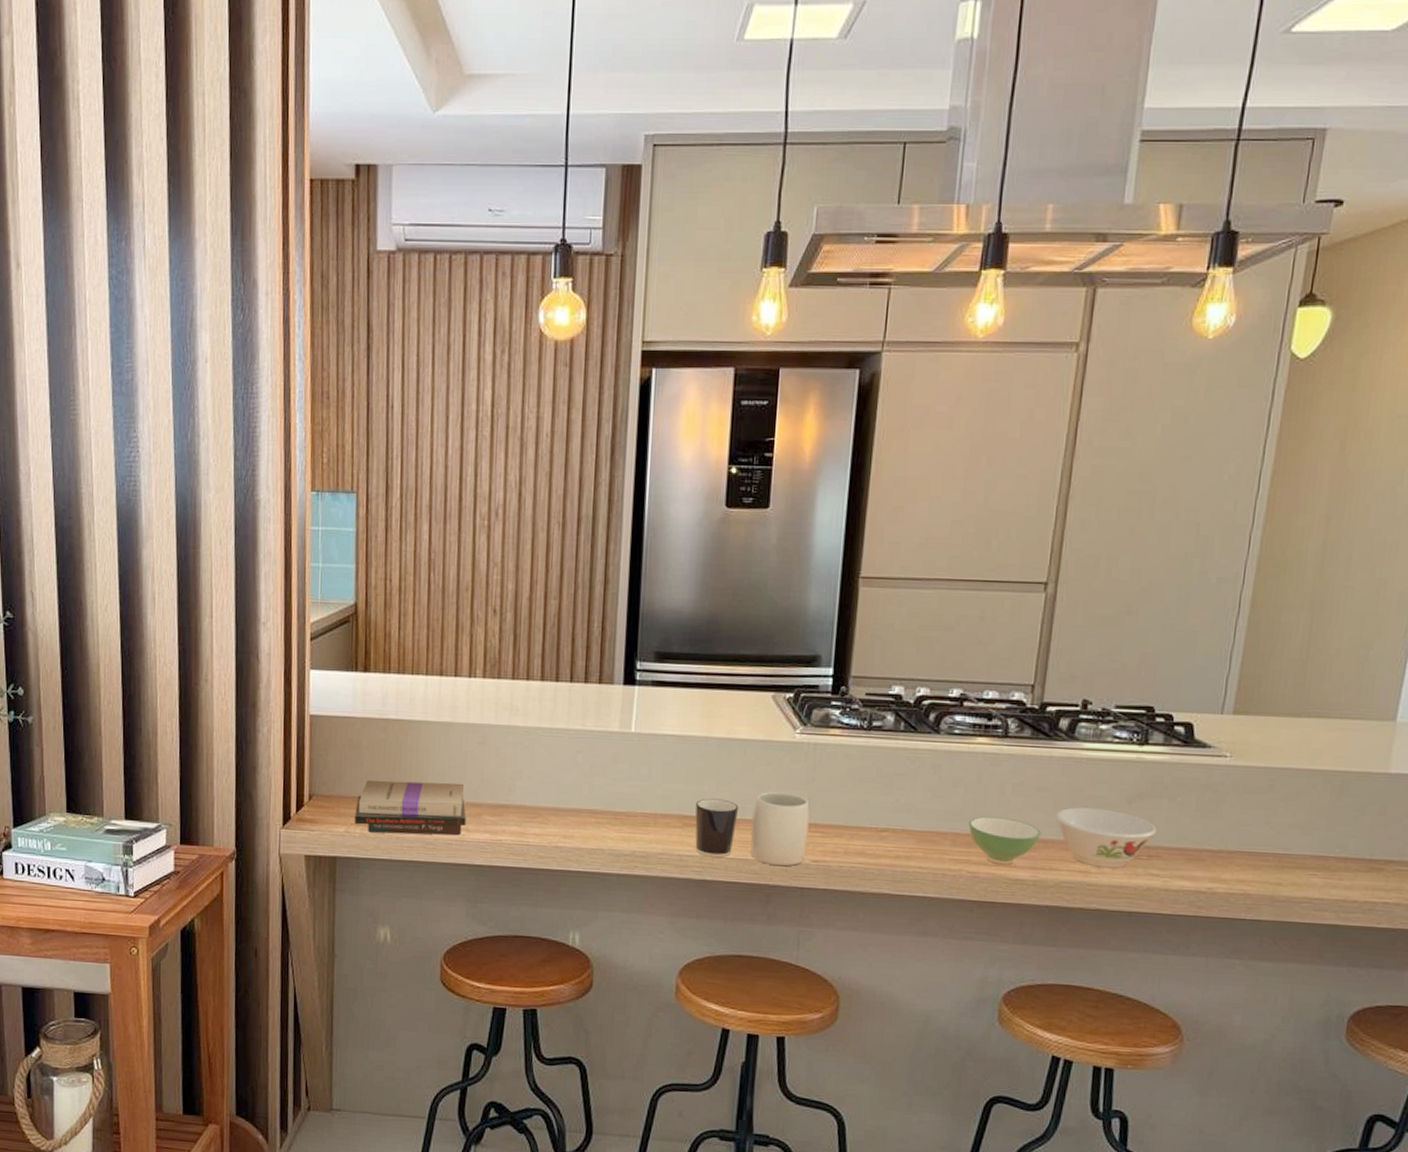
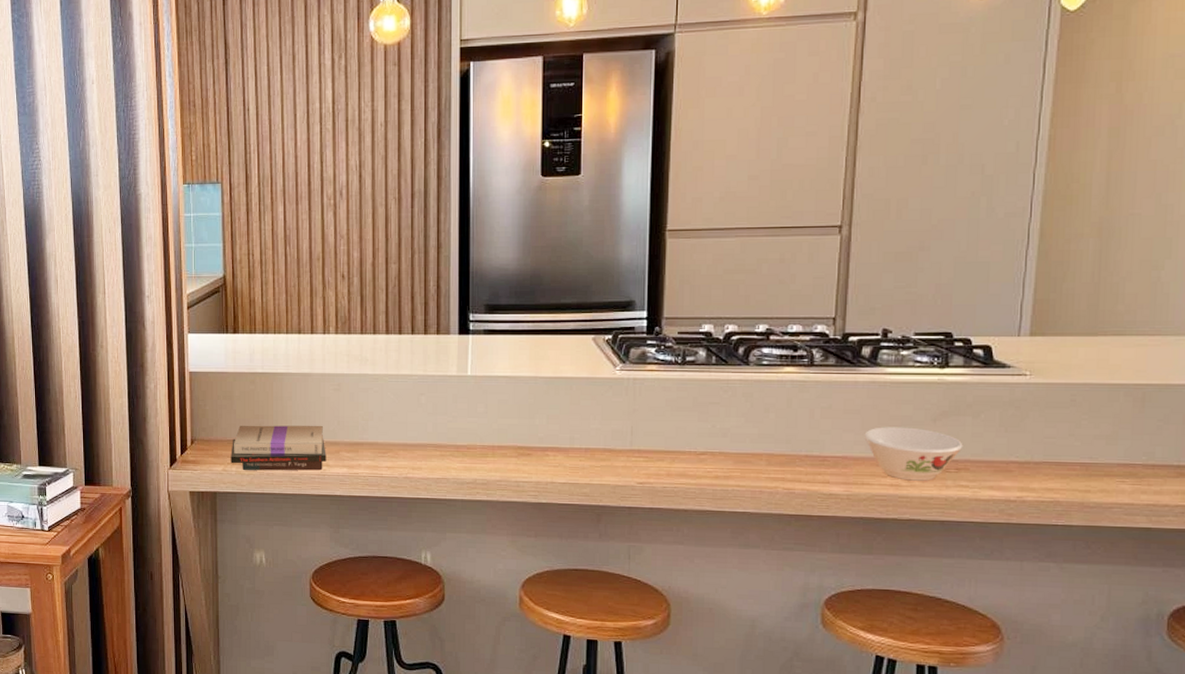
mug: present [695,798,739,858] -> none [528,430,568,483]
mug: present [750,792,810,867] -> none [579,423,634,489]
bowl: present [968,816,1042,866] -> none [781,438,852,482]

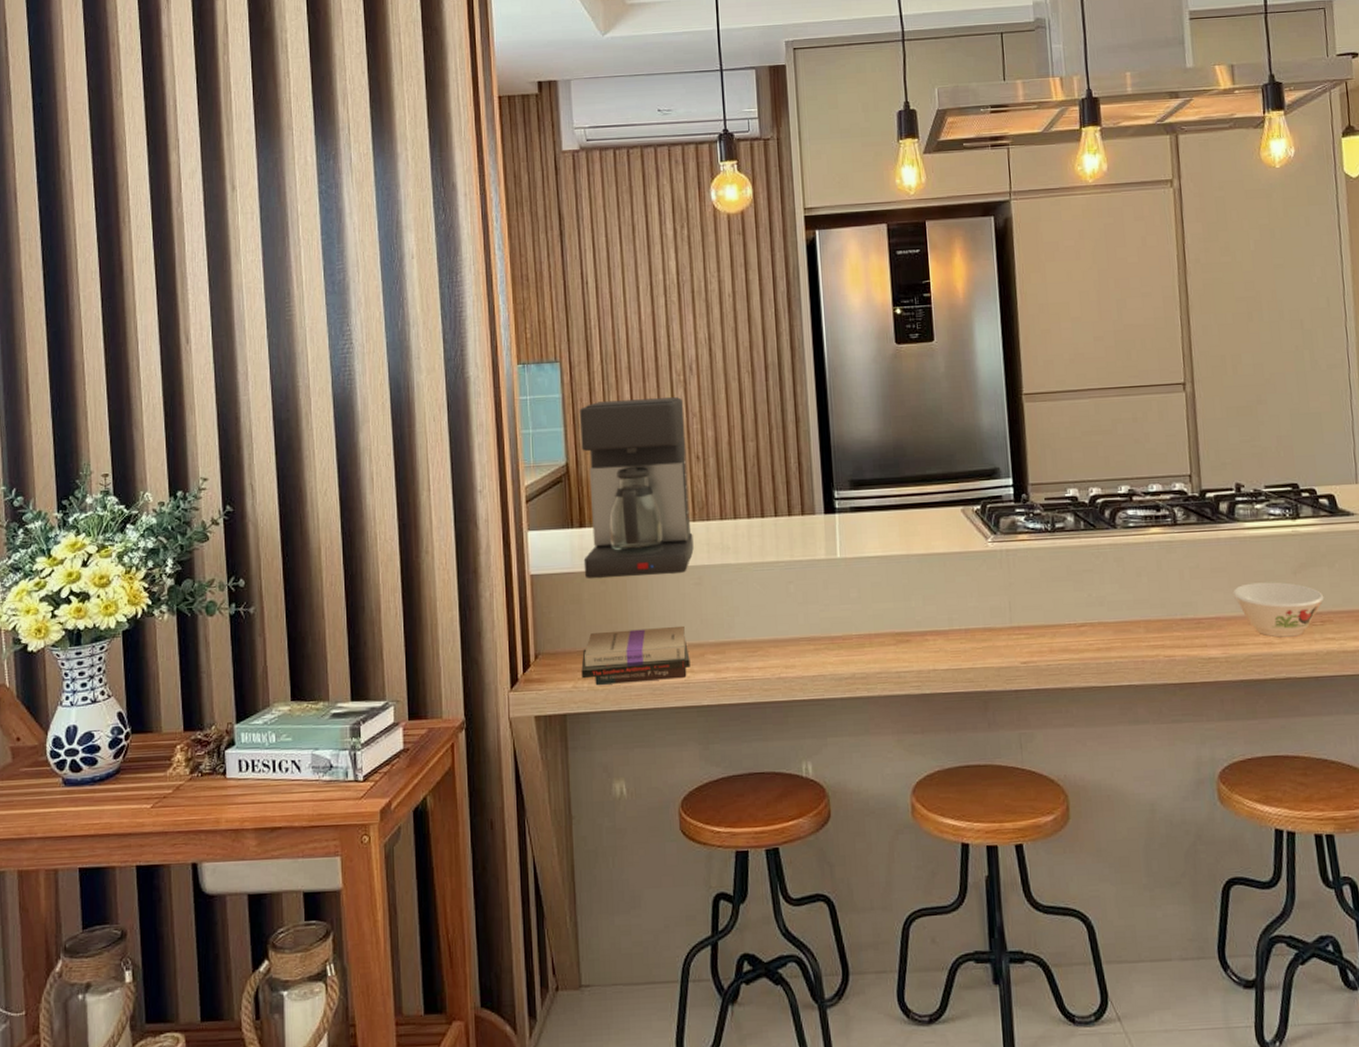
coffee maker: none [236,220,335,380] -> present [579,397,694,579]

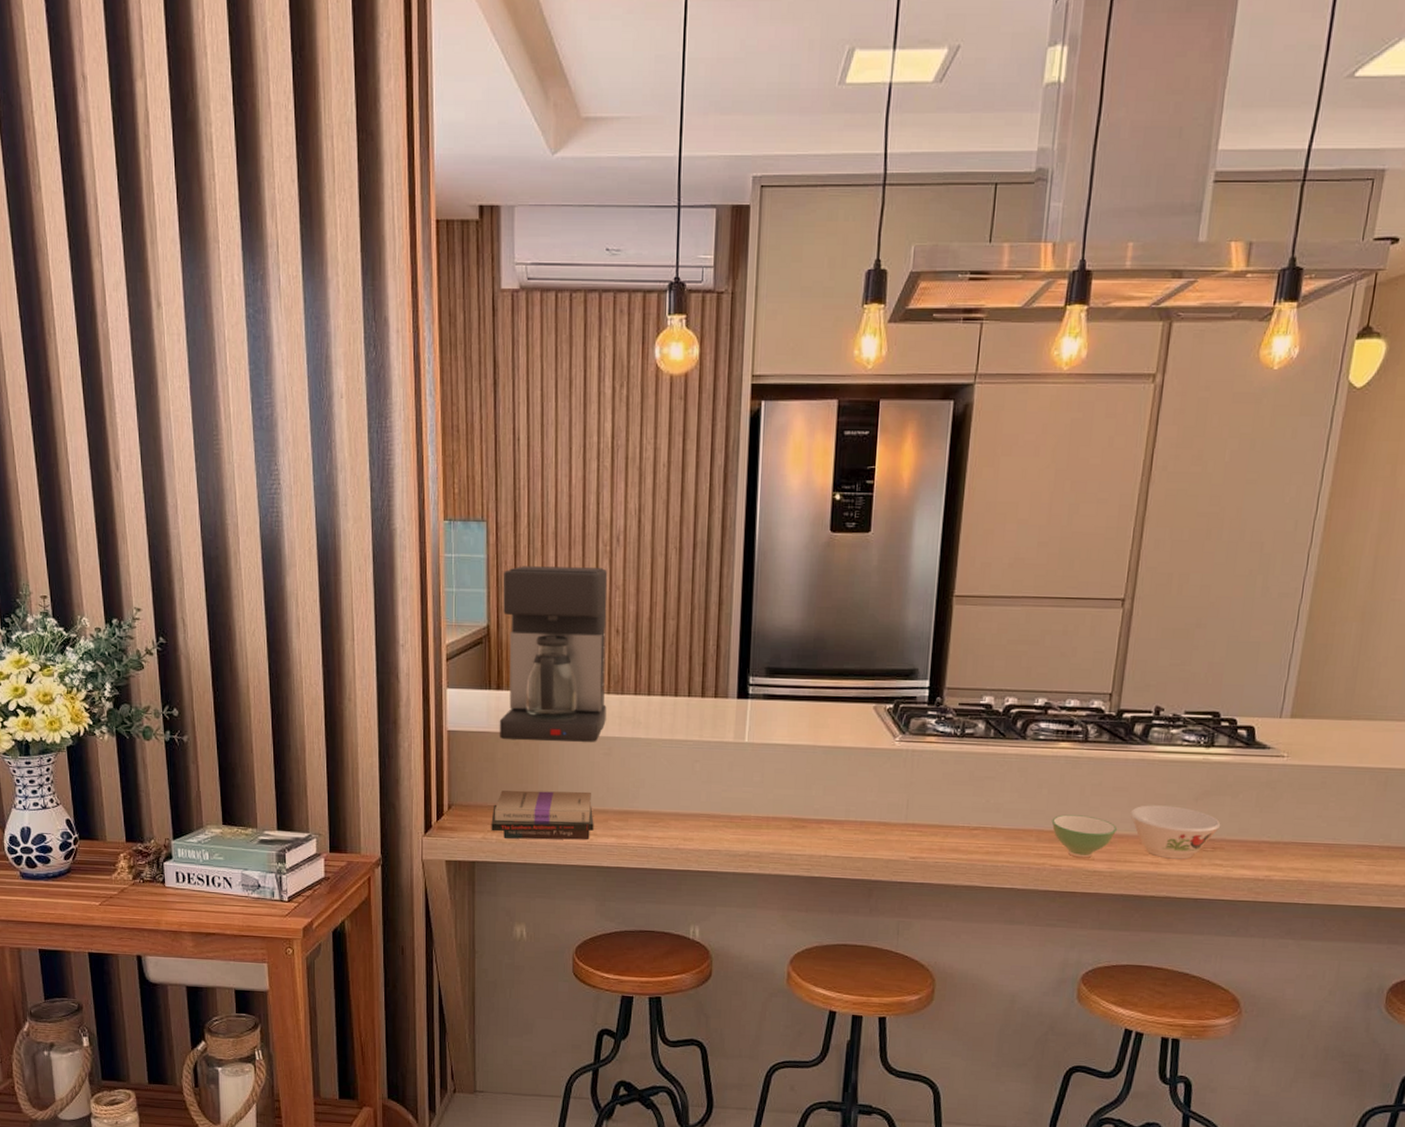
bowl: none [1157,600,1224,647] -> present [1051,814,1118,859]

